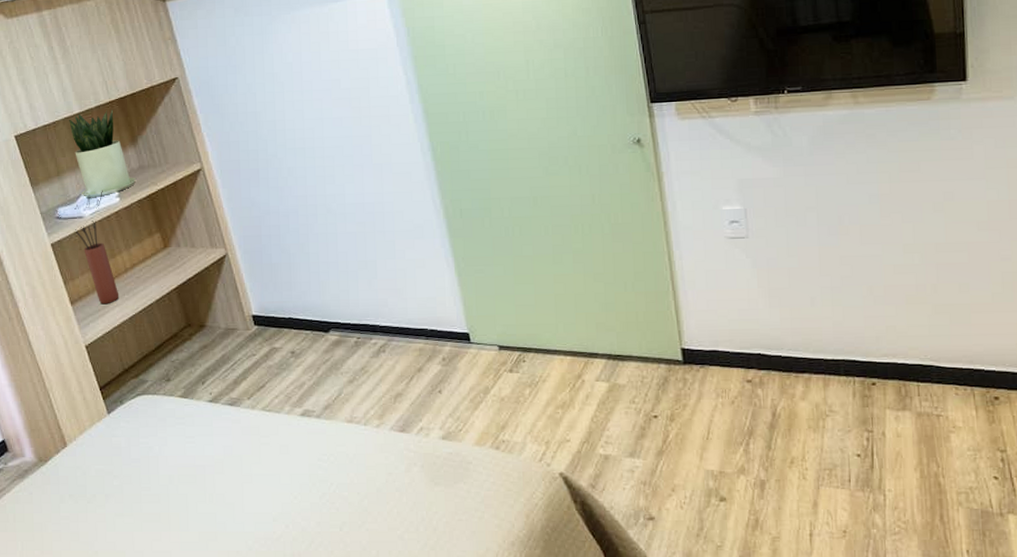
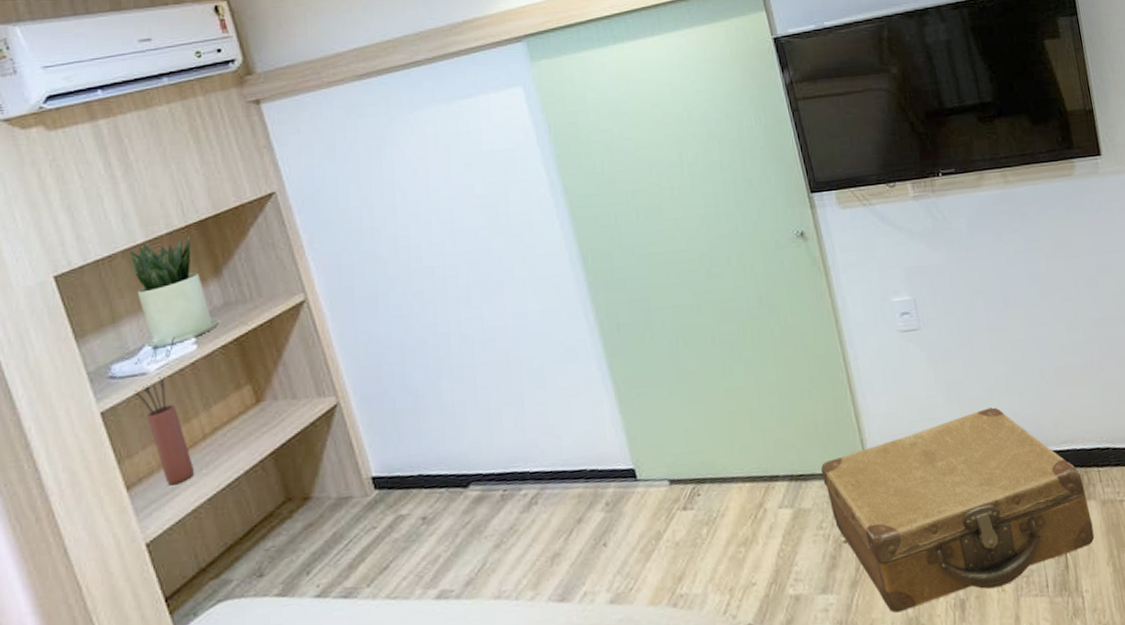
suitcase: none [638,316,905,483] -> present [821,407,1095,613]

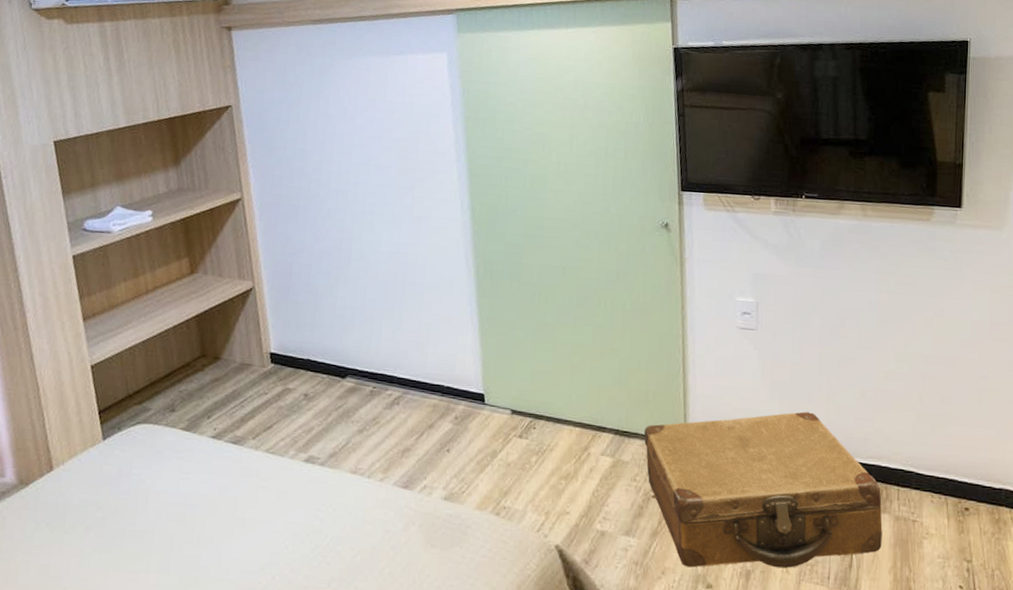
vase: present [108,336,195,486] -> none [83,207,137,325]
planter: present [130,236,219,348] -> none [113,128,172,214]

